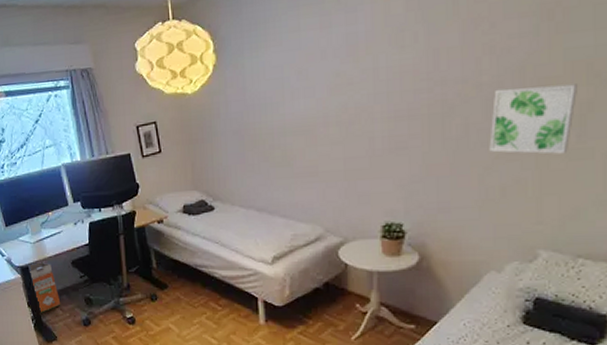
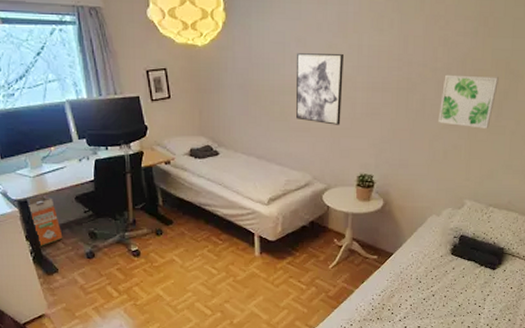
wall art: none [297,82,357,166] -> present [296,53,343,125]

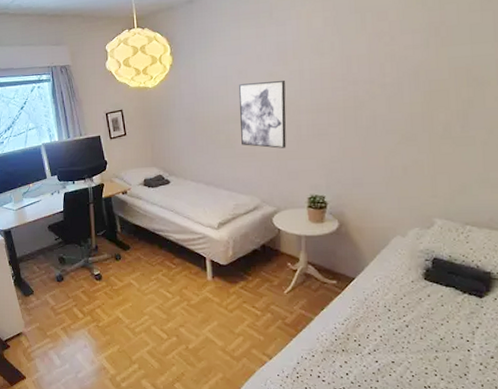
waste bin: present [27,194,63,246] -> none [11,224,38,270]
wall art: present [438,74,499,129] -> none [392,86,460,141]

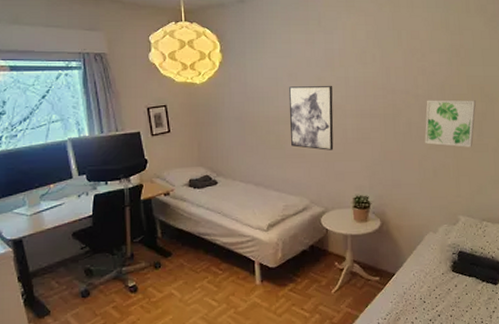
wall art: none [392,86,460,141] -> present [424,99,476,147]

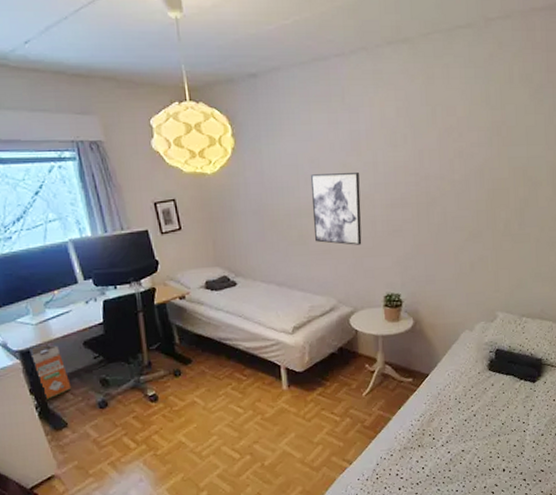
waste bin: none [22,232,58,287] -> present [29,341,72,400]
wall art: present [424,99,476,147] -> none [461,185,518,238]

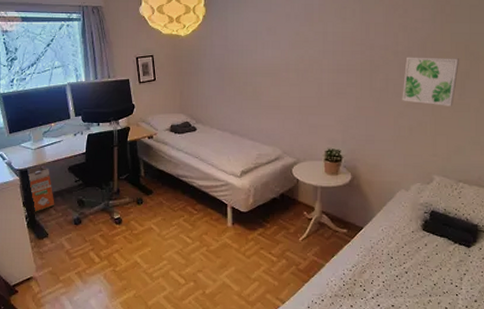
wall art: present [310,173,362,245] -> none [267,40,310,103]
wall art: none [461,185,518,238] -> present [402,57,459,106]

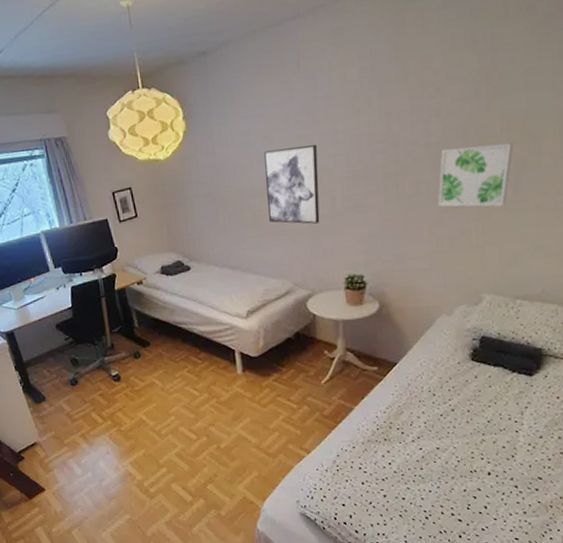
waste bin: present [27,164,55,212] -> none [13,324,48,376]
wall art: none [267,40,310,103] -> present [263,145,320,224]

